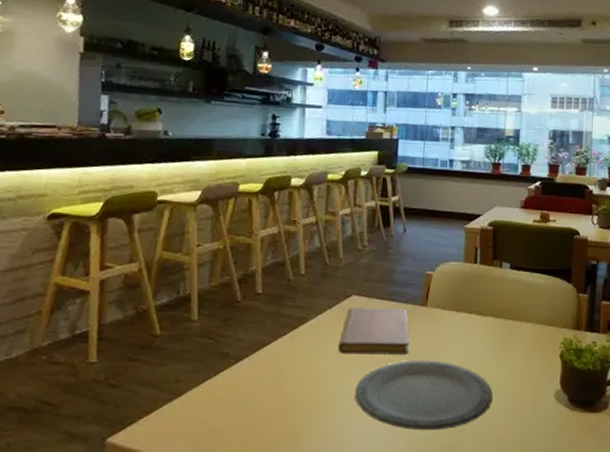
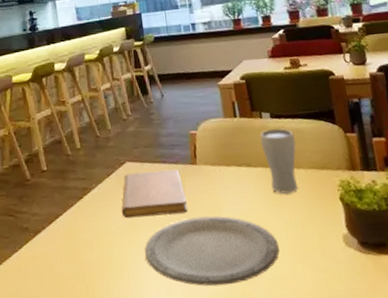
drinking glass: none [496,280,530,345] -> present [260,128,299,194]

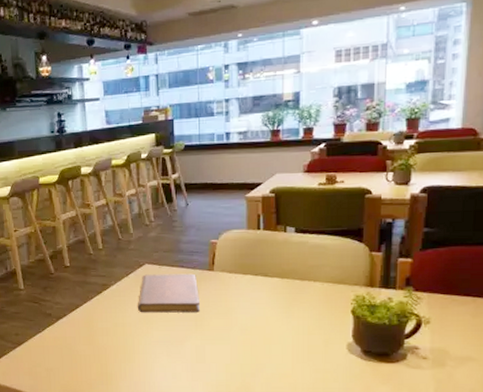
plate: present [145,215,280,287] -> none [156,317,283,375]
drinking glass: present [260,128,299,194] -> none [282,243,316,303]

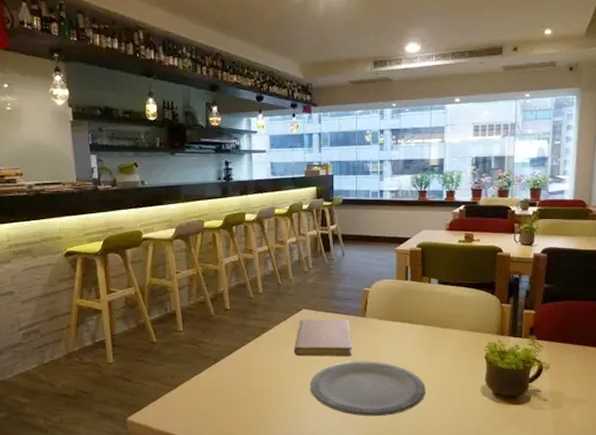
plate: none [156,317,283,375] -> present [310,361,426,417]

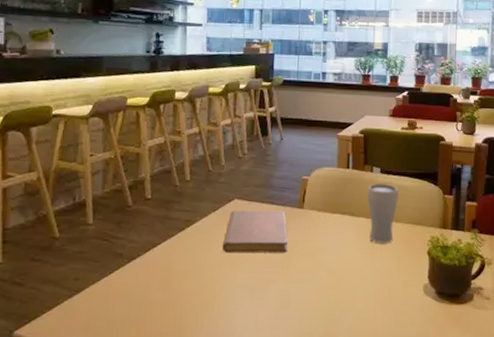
plate: present [310,361,426,417] -> none [239,258,366,322]
drinking glass: none [426,294,456,348] -> present [367,184,399,243]

